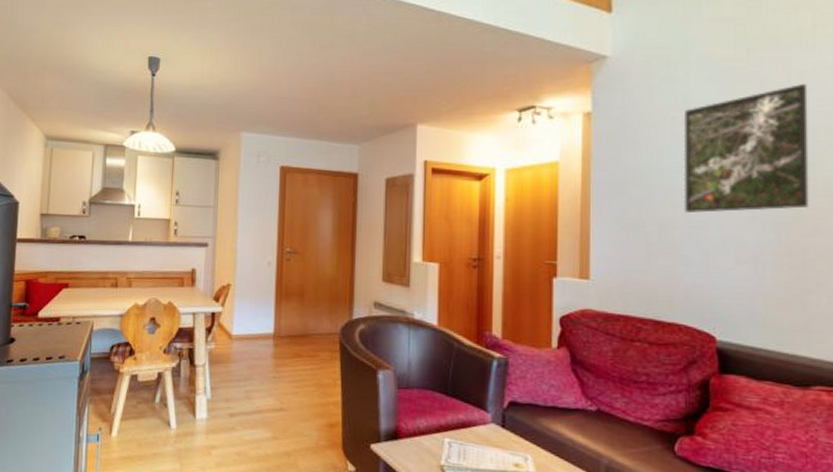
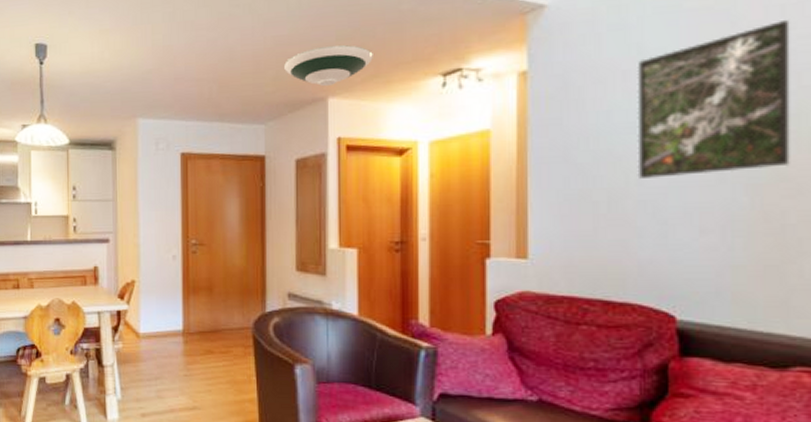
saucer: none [379,79,458,114] -> present [284,45,373,87]

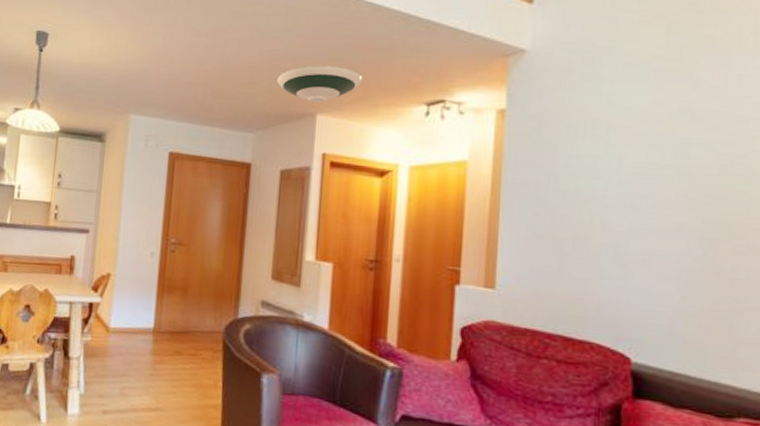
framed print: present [637,20,790,178] -> none [602,89,746,224]

